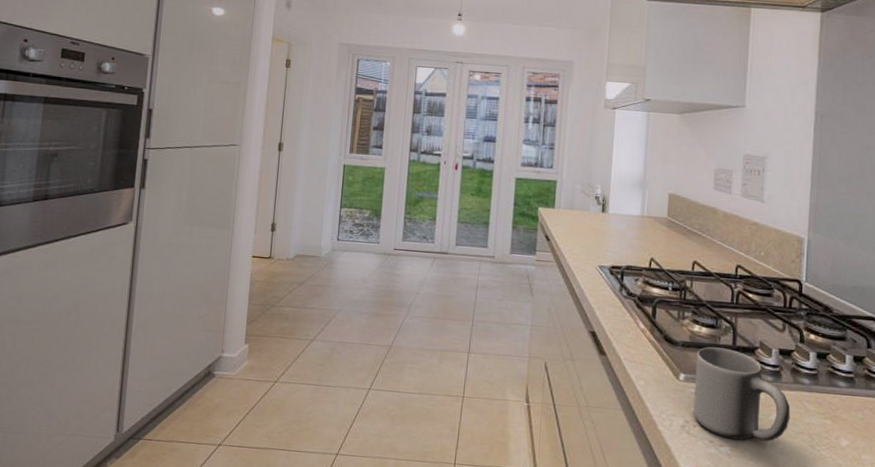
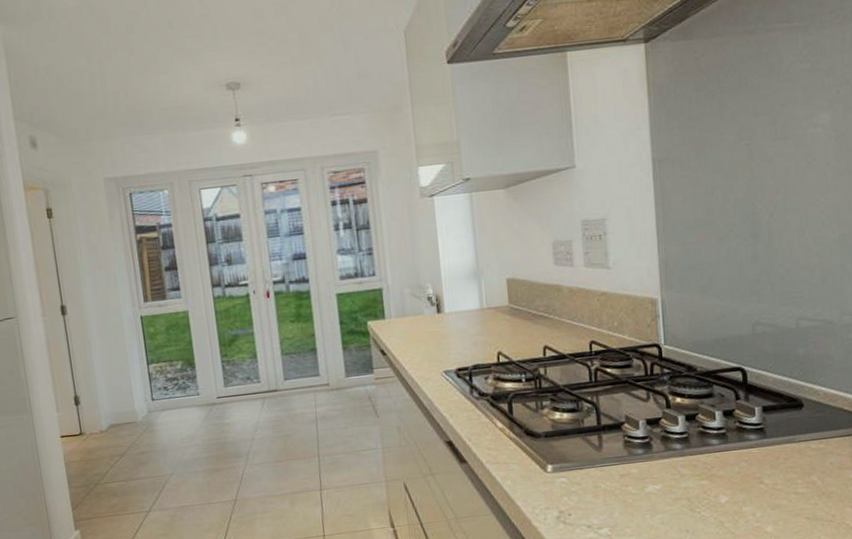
mug: present [693,347,791,442] -> none [561,429,667,520]

